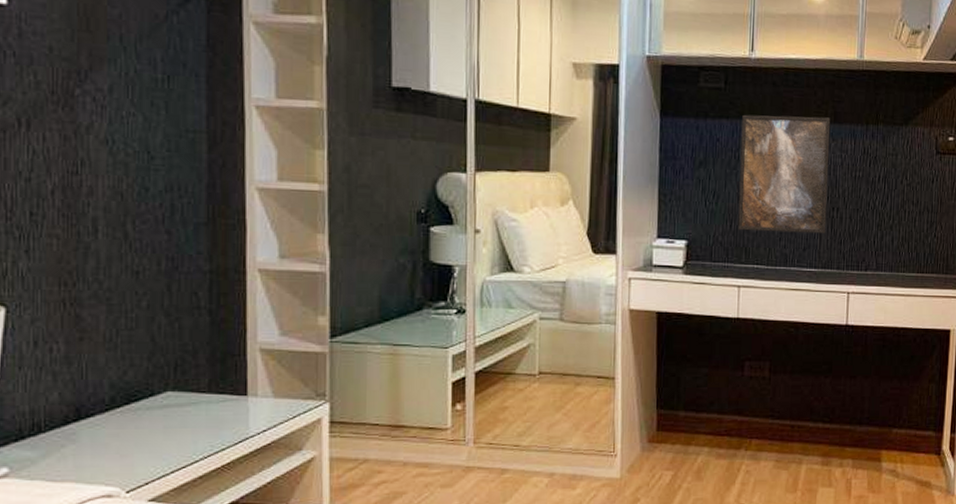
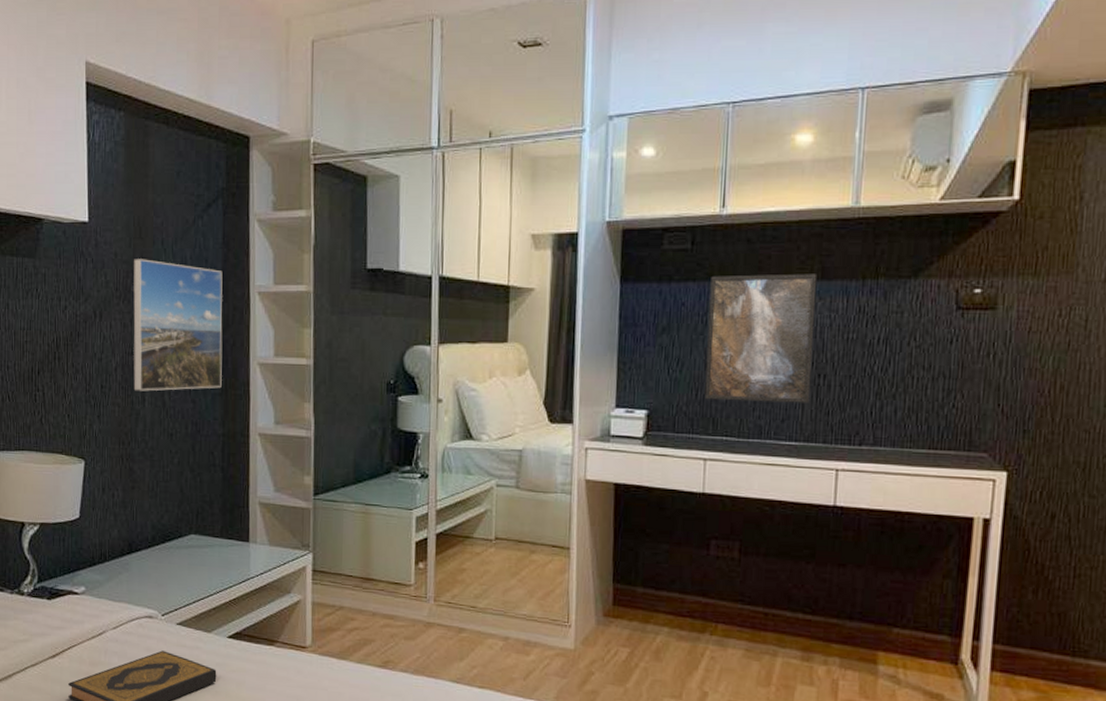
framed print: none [78,56,208,220] -> present [133,259,223,391]

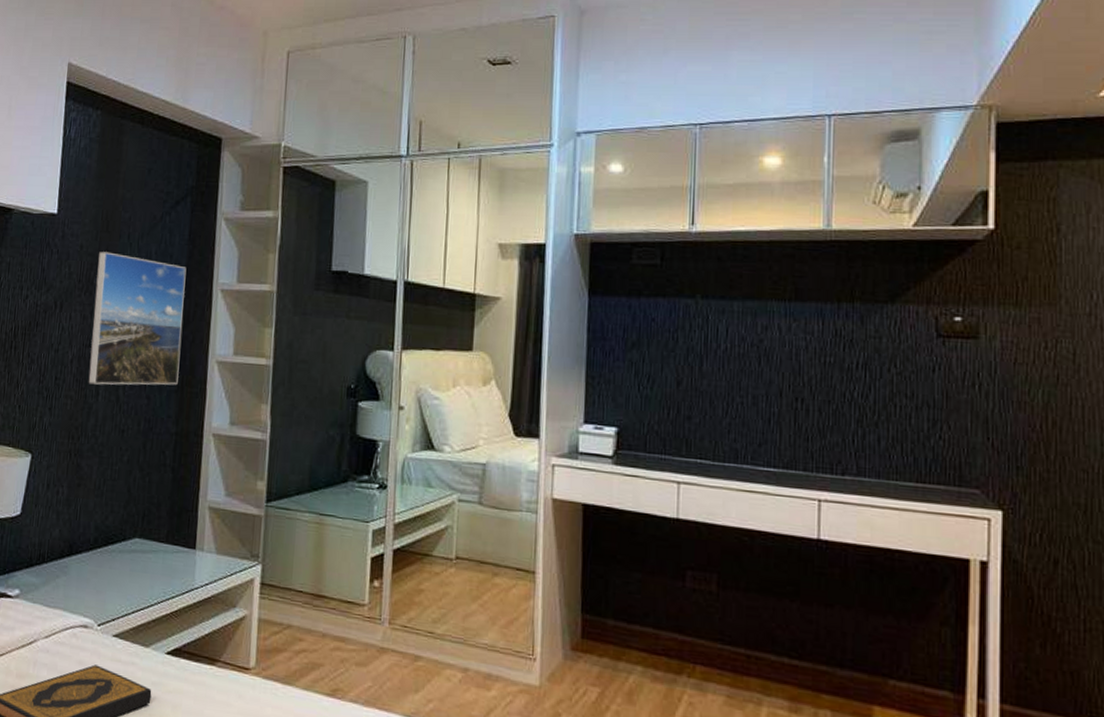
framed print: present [704,274,818,403] -> none [677,292,791,428]

